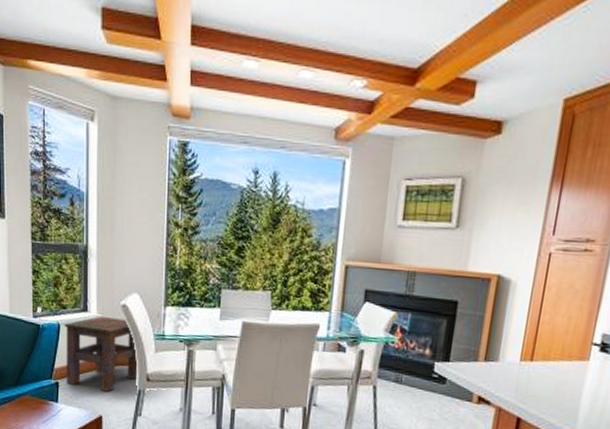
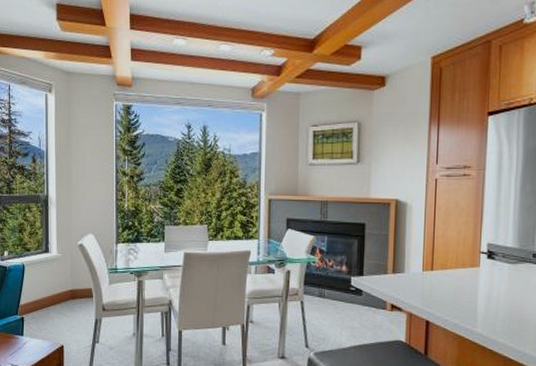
side table: present [64,316,137,392] -> none [28,256,94,323]

